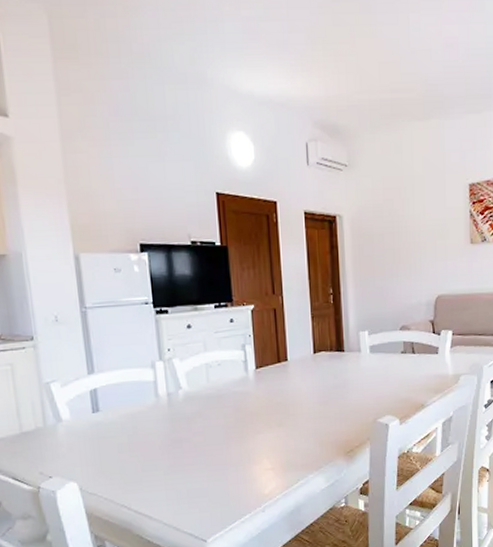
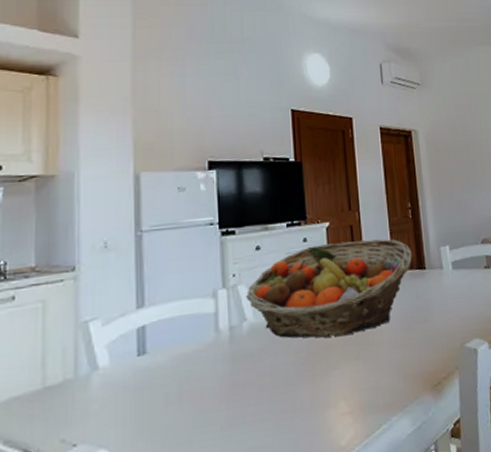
fruit basket: none [180,322,332,407] -> present [246,239,412,338]

